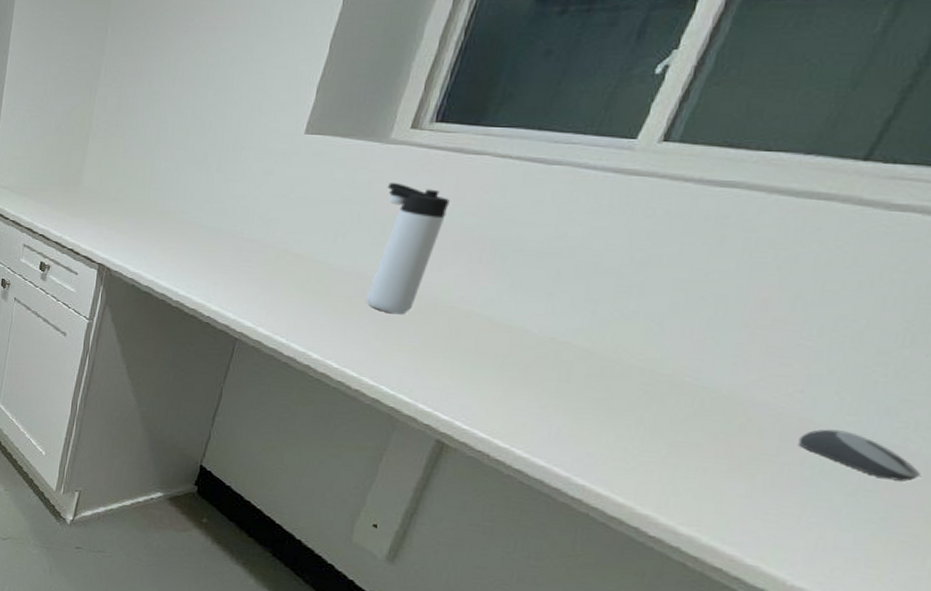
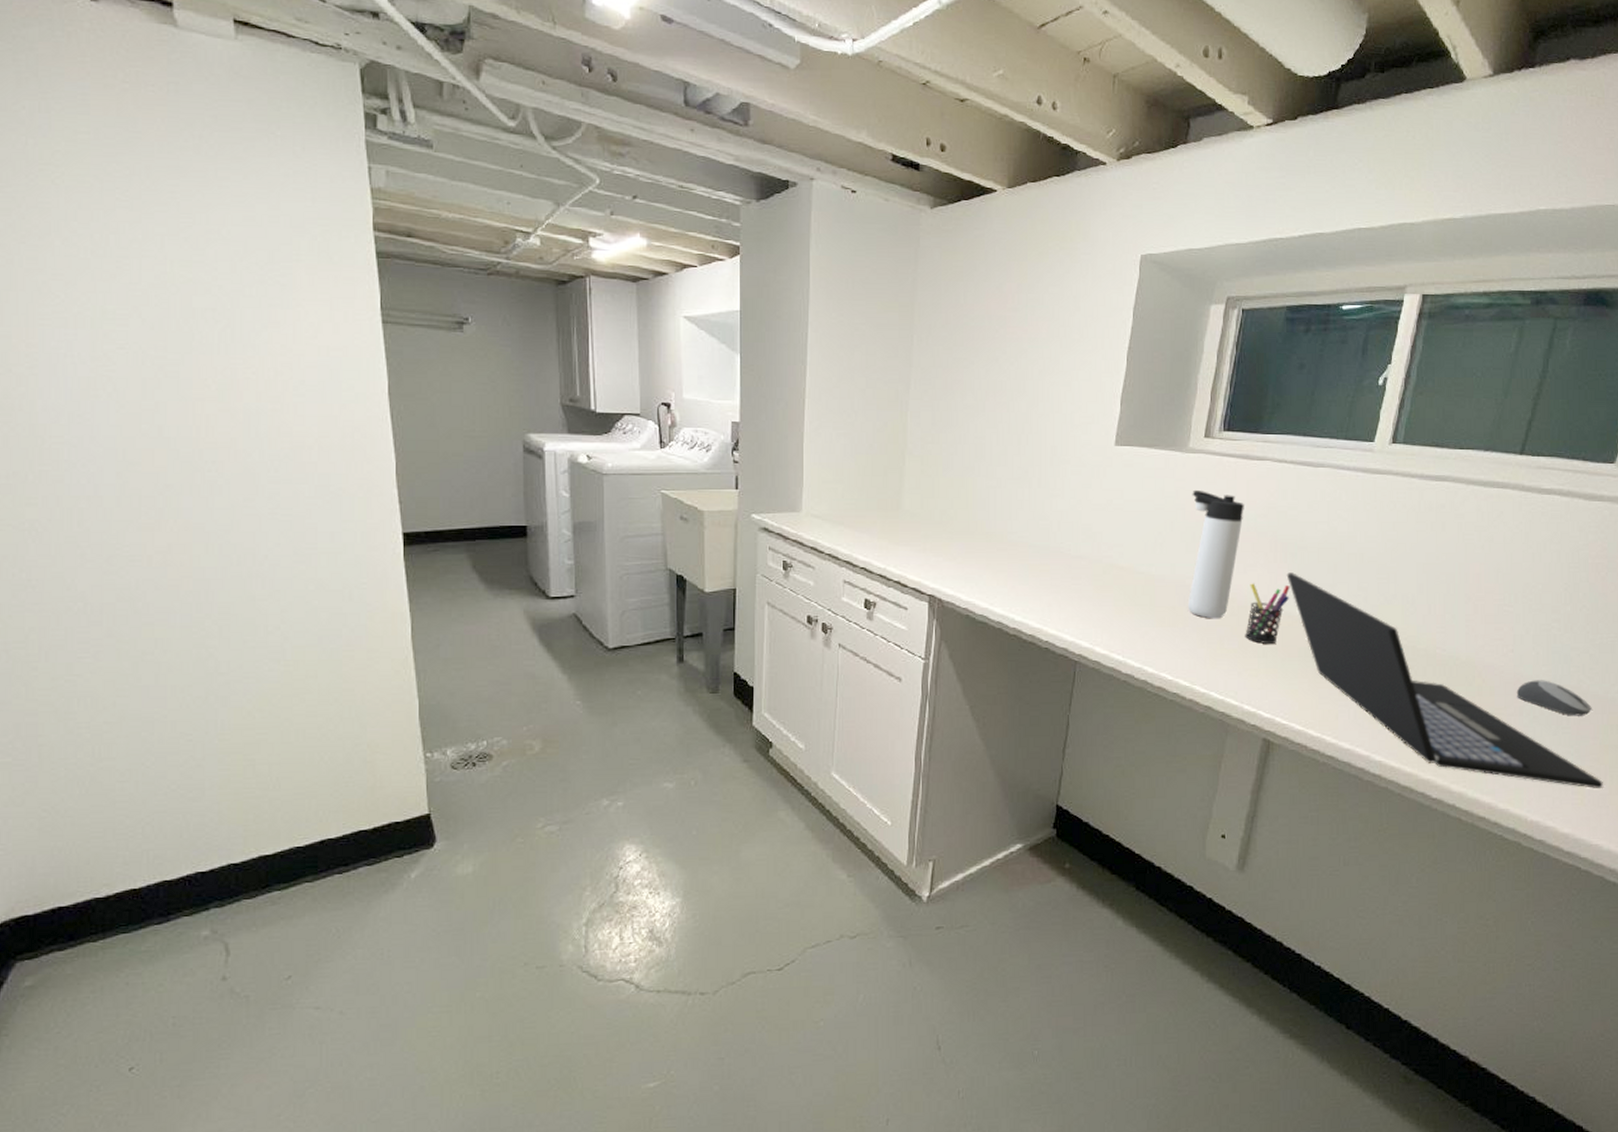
pen holder: none [430,282,495,348] -> present [1245,583,1290,645]
laptop: none [491,275,920,570] -> present [1286,572,1603,789]

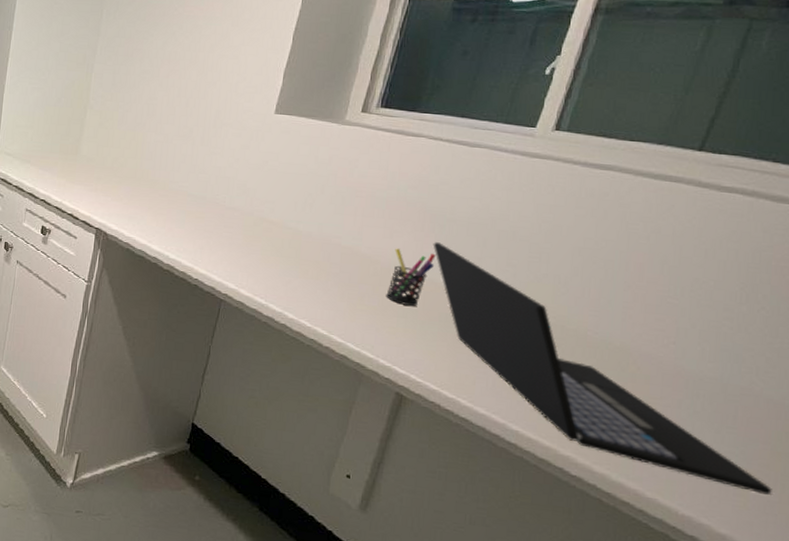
thermos bottle: present [1187,489,1244,619] -> none [331,158,396,277]
computer mouse: present [1516,680,1592,716] -> none [675,375,765,419]

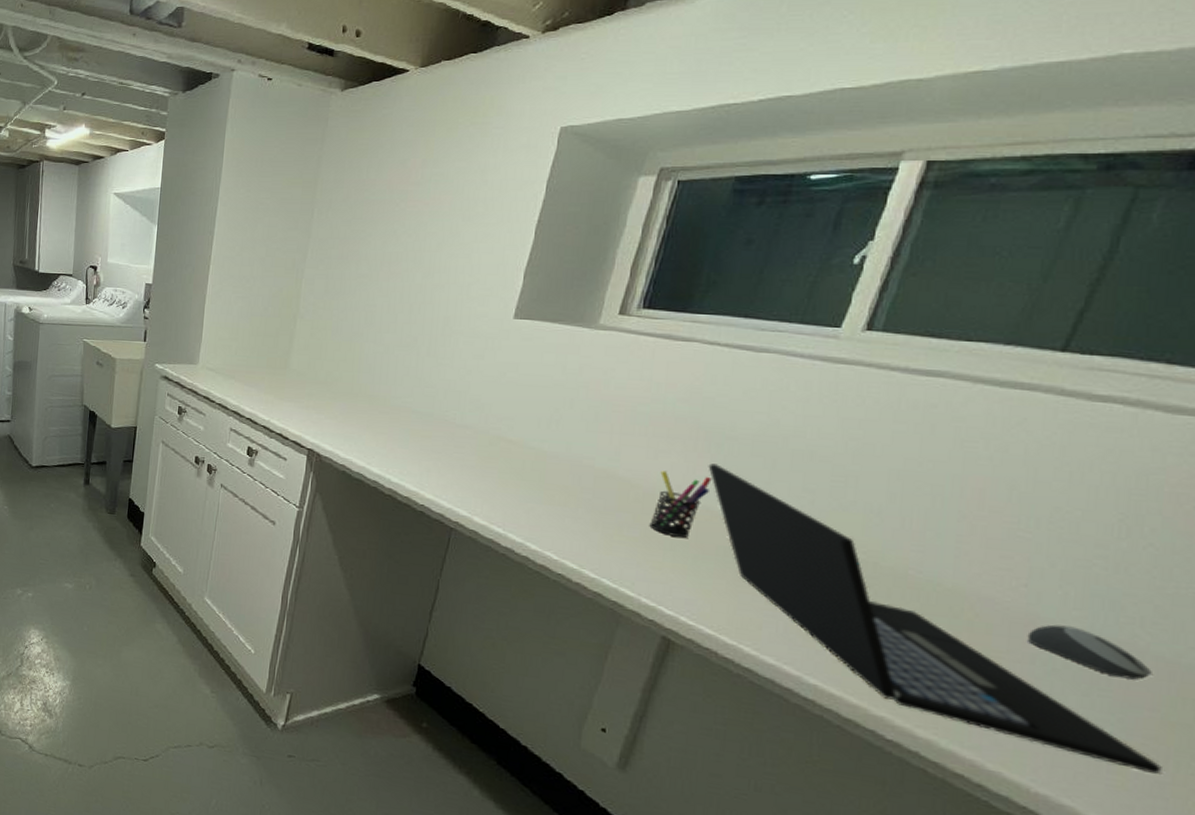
computer mouse: none [675,375,765,419] -> present [1027,624,1152,680]

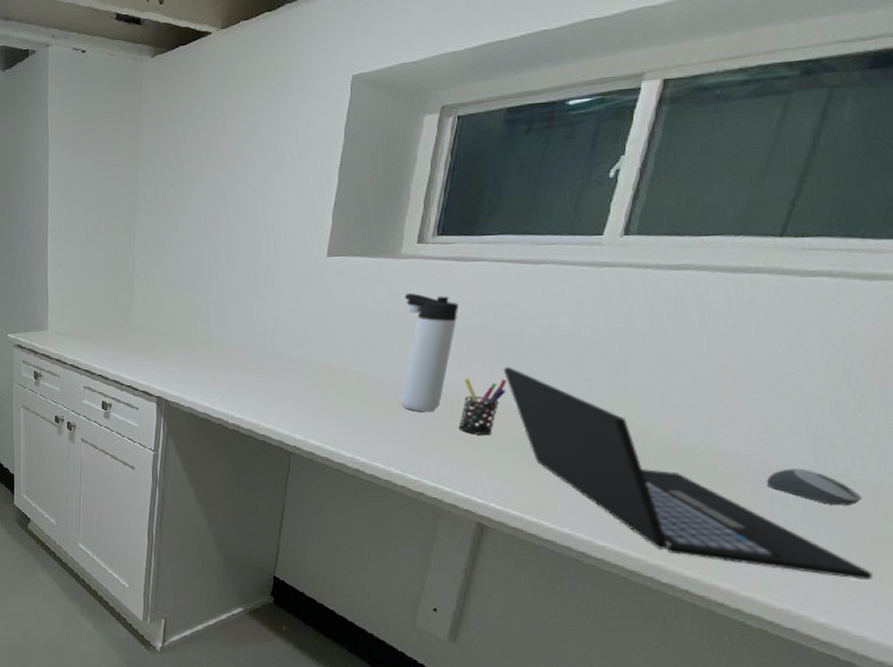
thermos bottle: none [582,367,661,504] -> present [399,293,459,413]

